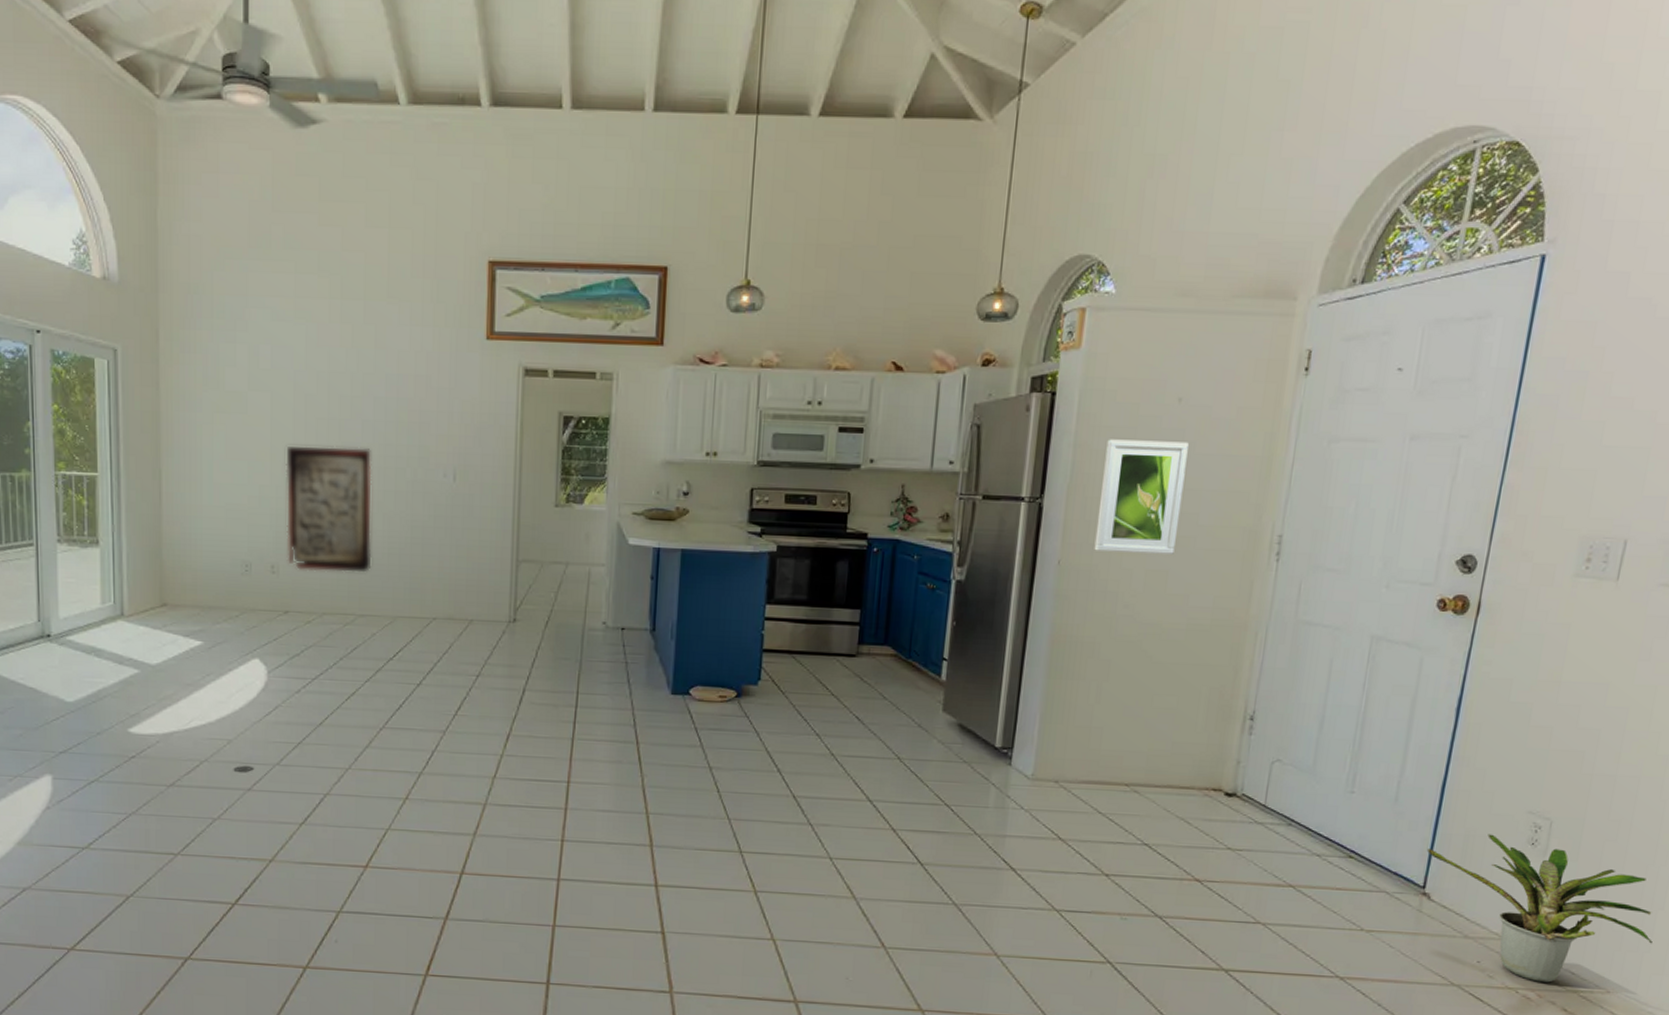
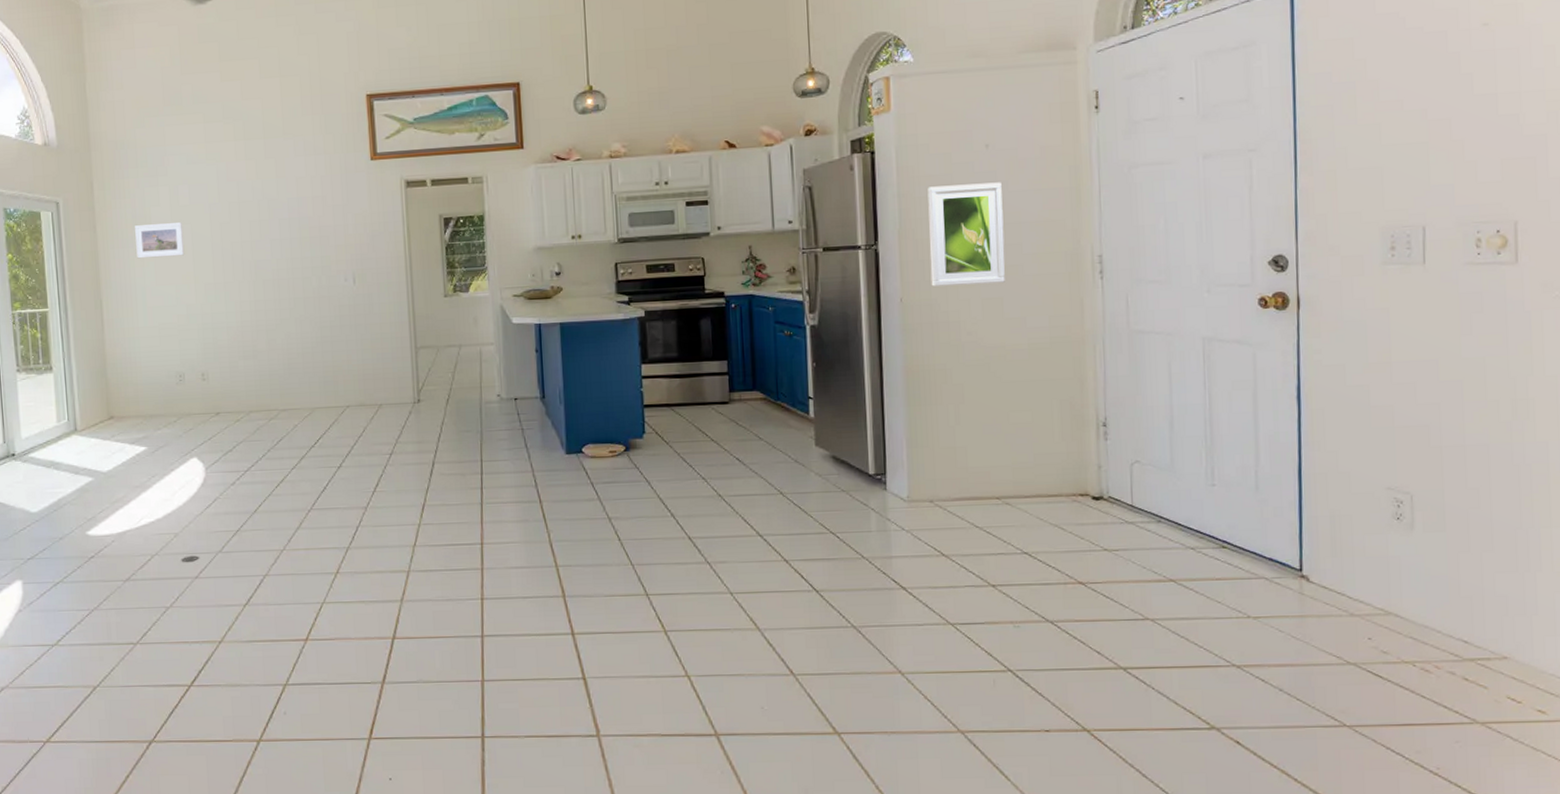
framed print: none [205,387,262,428] -> present [135,222,185,259]
stone relief: present [285,444,373,574] -> none [208,262,289,376]
potted plant: present [1427,834,1653,983] -> none [1297,513,1538,654]

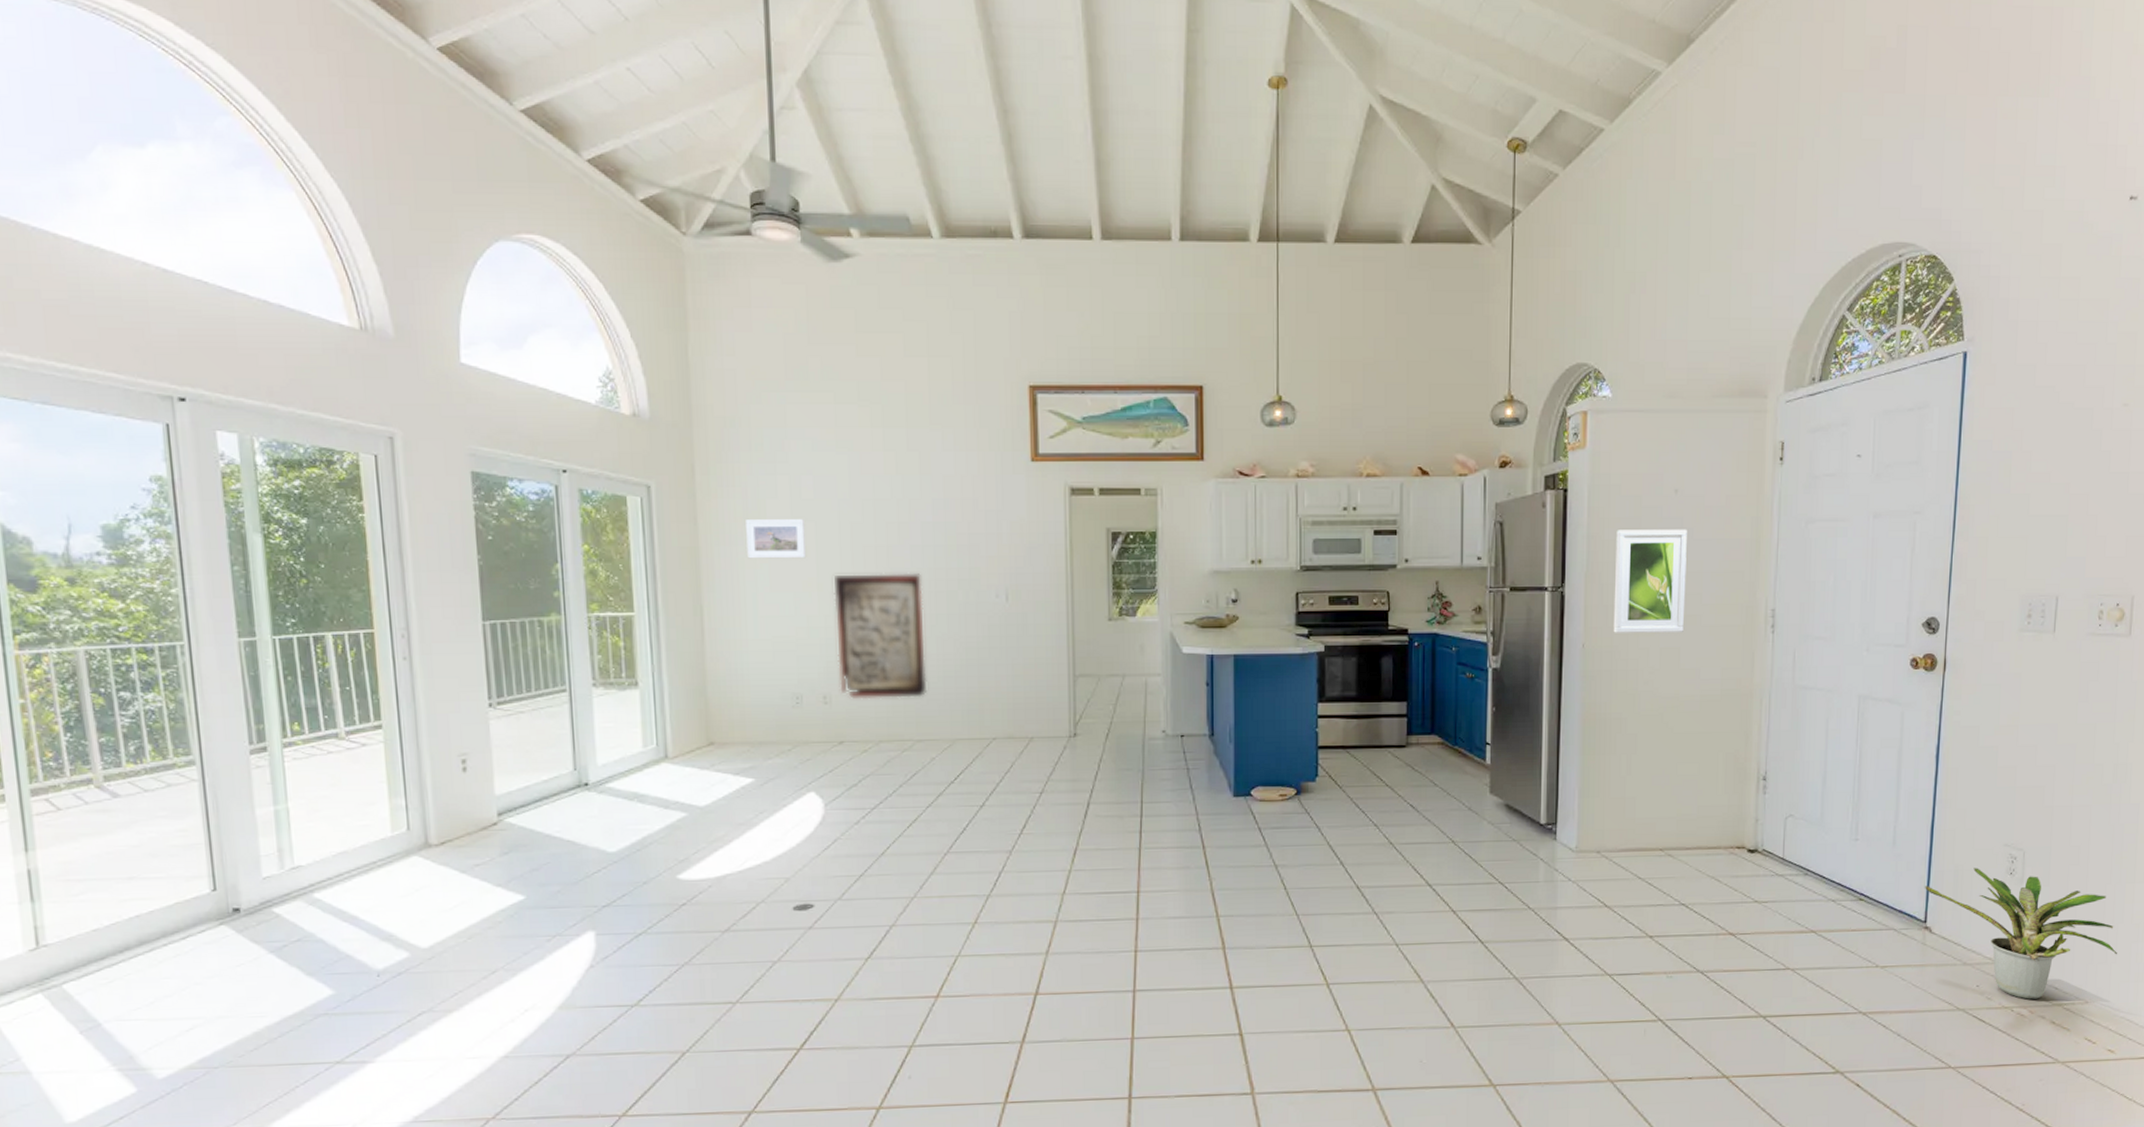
stone relief: none [208,262,289,376] -> present [834,572,928,700]
potted plant: none [1297,513,1538,654] -> present [1925,868,2117,1000]

